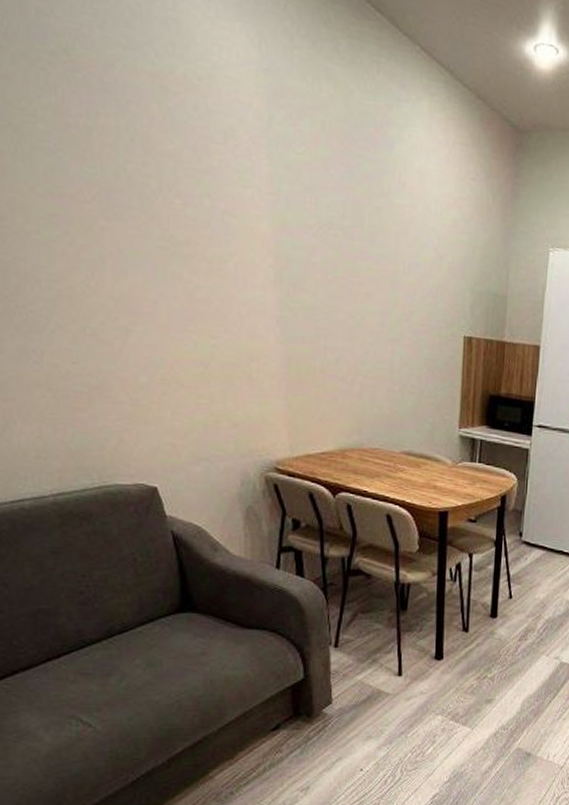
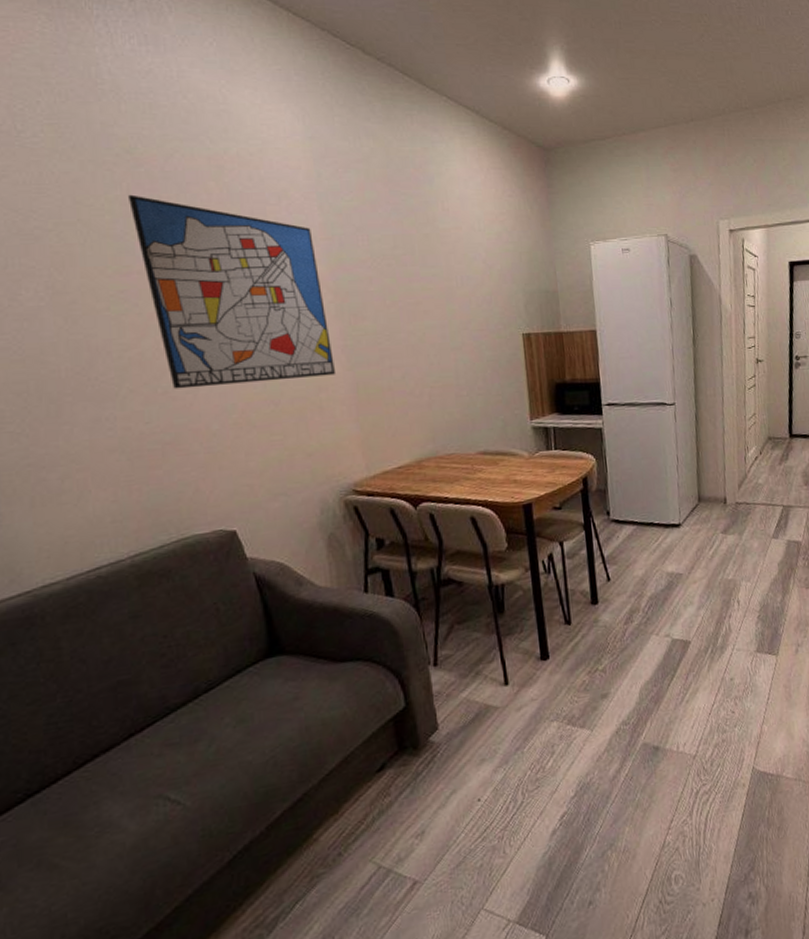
wall art: none [64,103,268,346] -> present [128,194,335,389]

